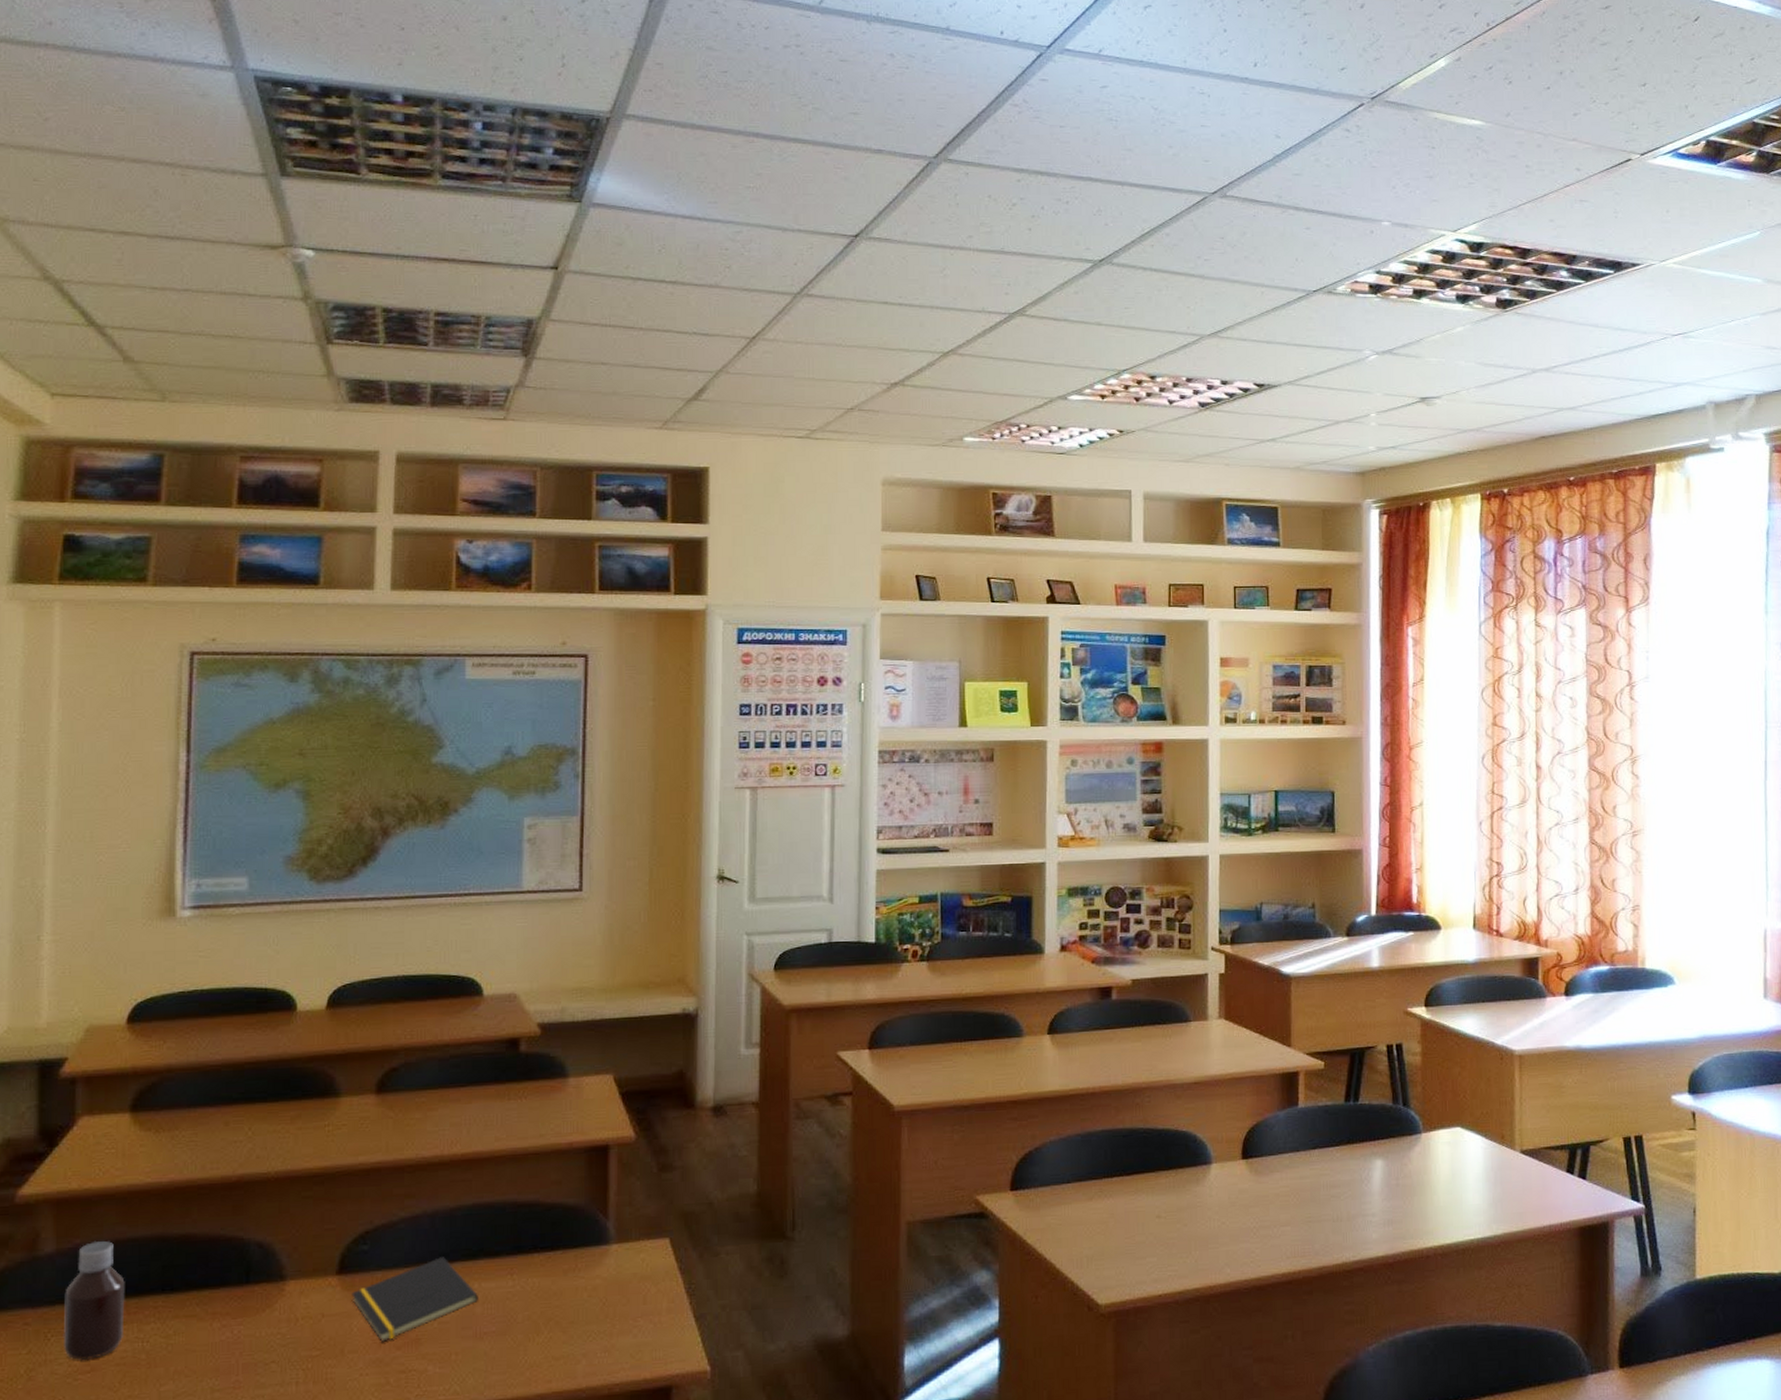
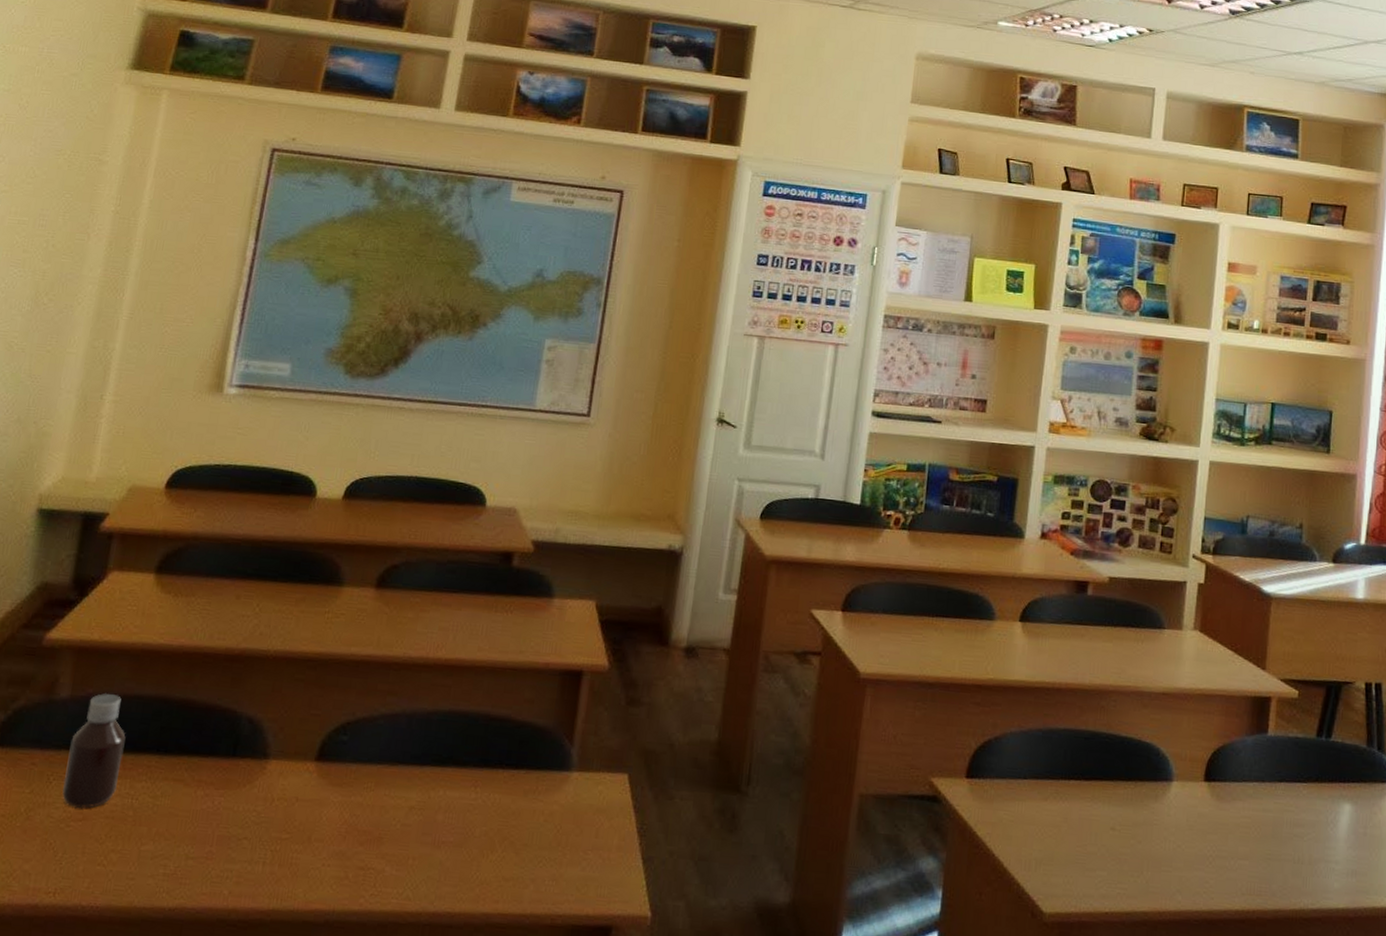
notepad: present [351,1257,478,1342] -> none [326,758,442,835]

